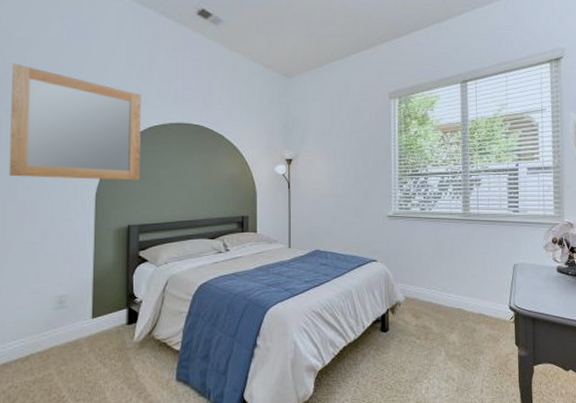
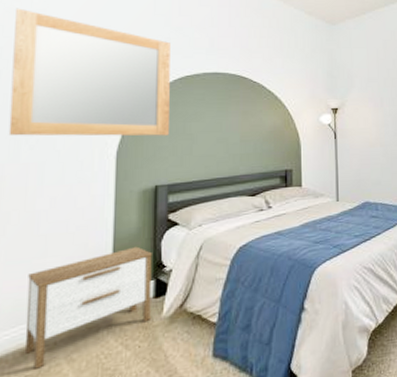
nightstand: none [24,278,125,376] -> present [25,246,152,369]

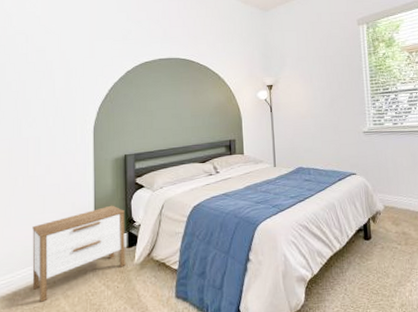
home mirror: present [8,8,171,136] -> none [13,12,133,116]

